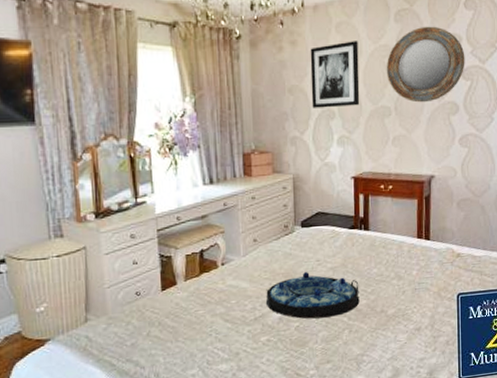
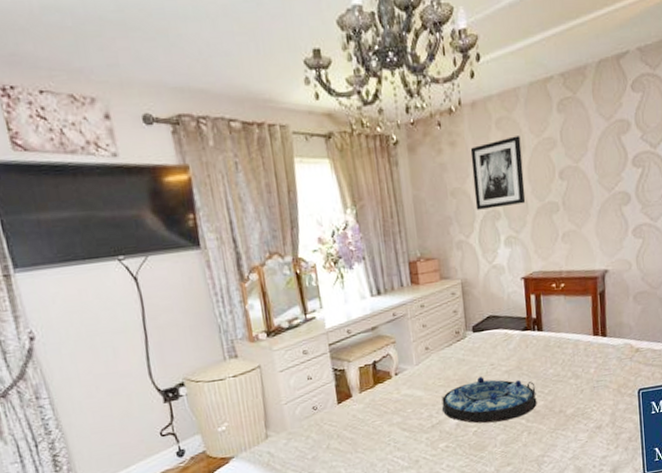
home mirror: present [386,26,465,103] -> none [551,113,636,196]

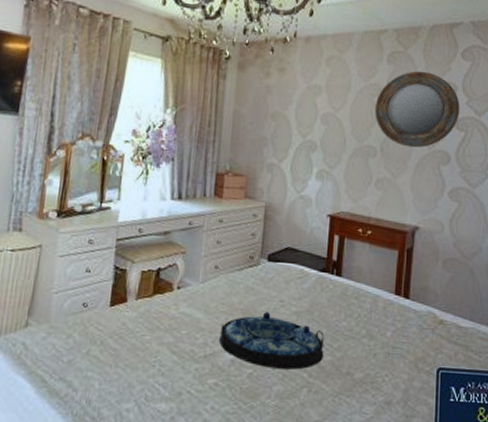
wall art: present [470,136,526,210] -> none [293,75,348,141]
home mirror: none [551,113,636,196] -> present [374,70,460,148]

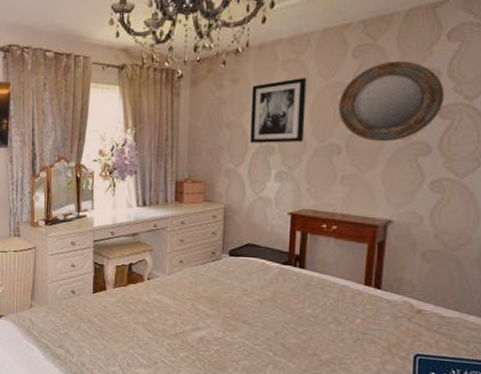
serving tray: present [218,312,325,370] -> none [187,299,289,349]
wall art: none [293,75,348,141] -> present [249,78,307,143]

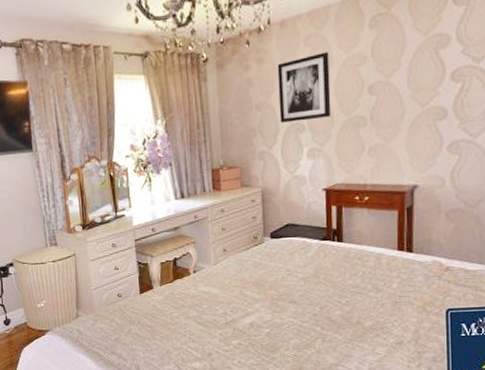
home mirror: present [338,60,445,142] -> none [360,28,455,110]

